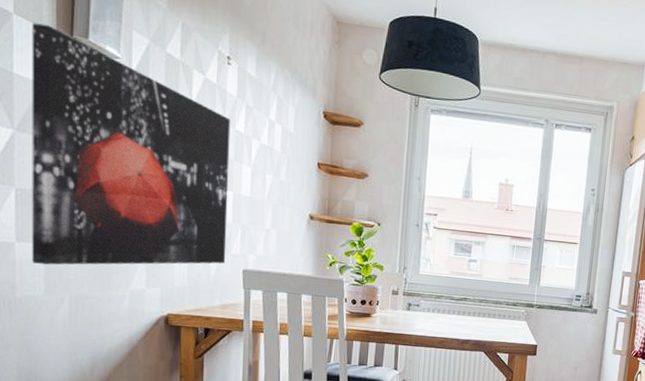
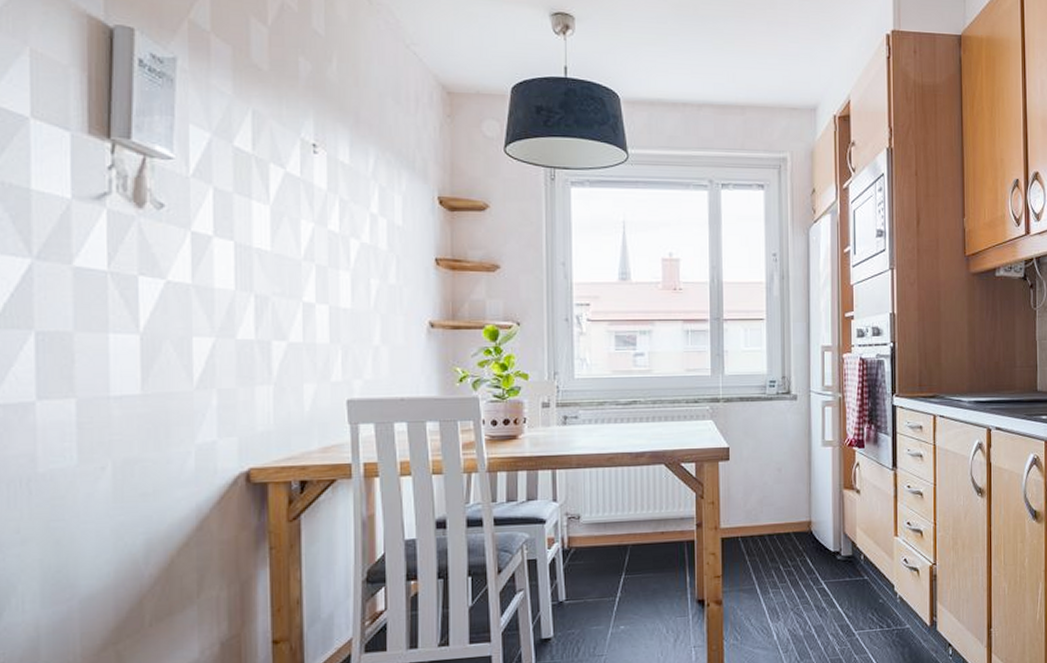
wall art: present [32,22,231,265] -> none [55,126,324,425]

